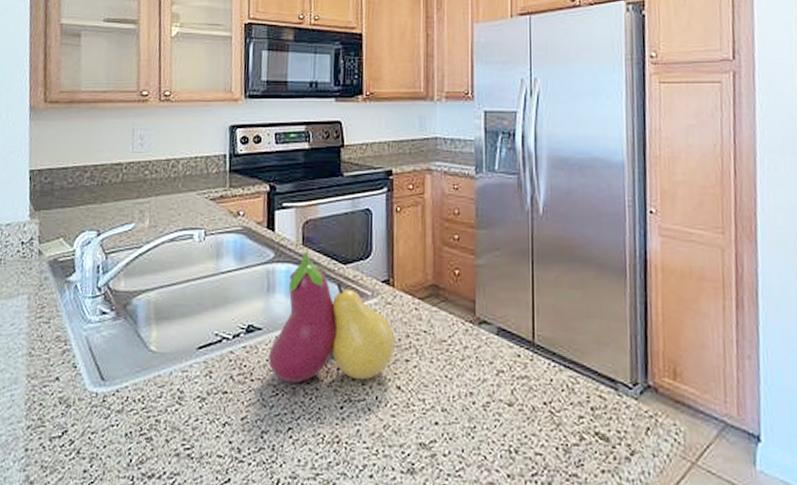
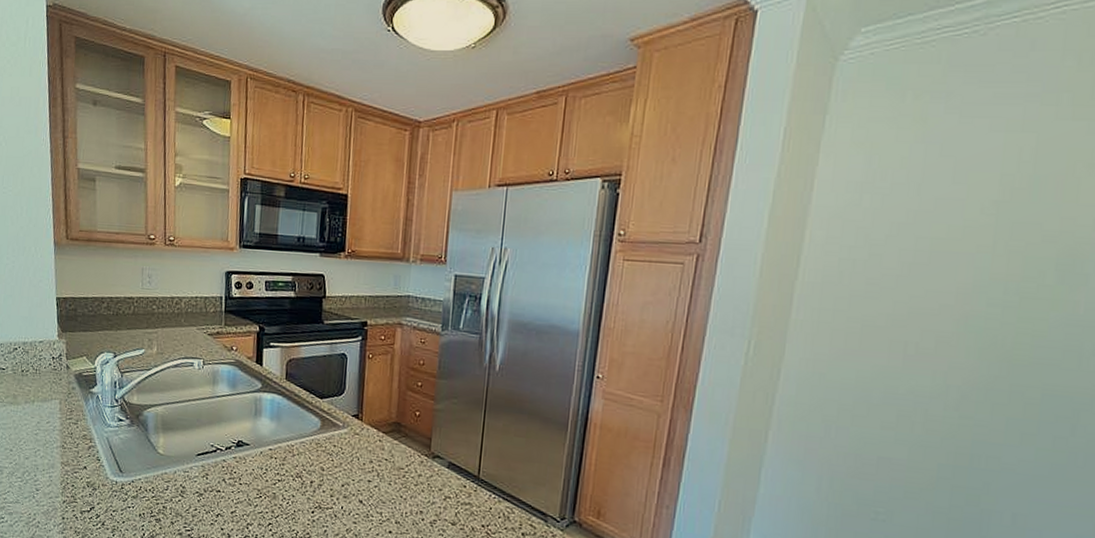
fruit: present [268,252,395,384] -> none [254,385,361,493]

